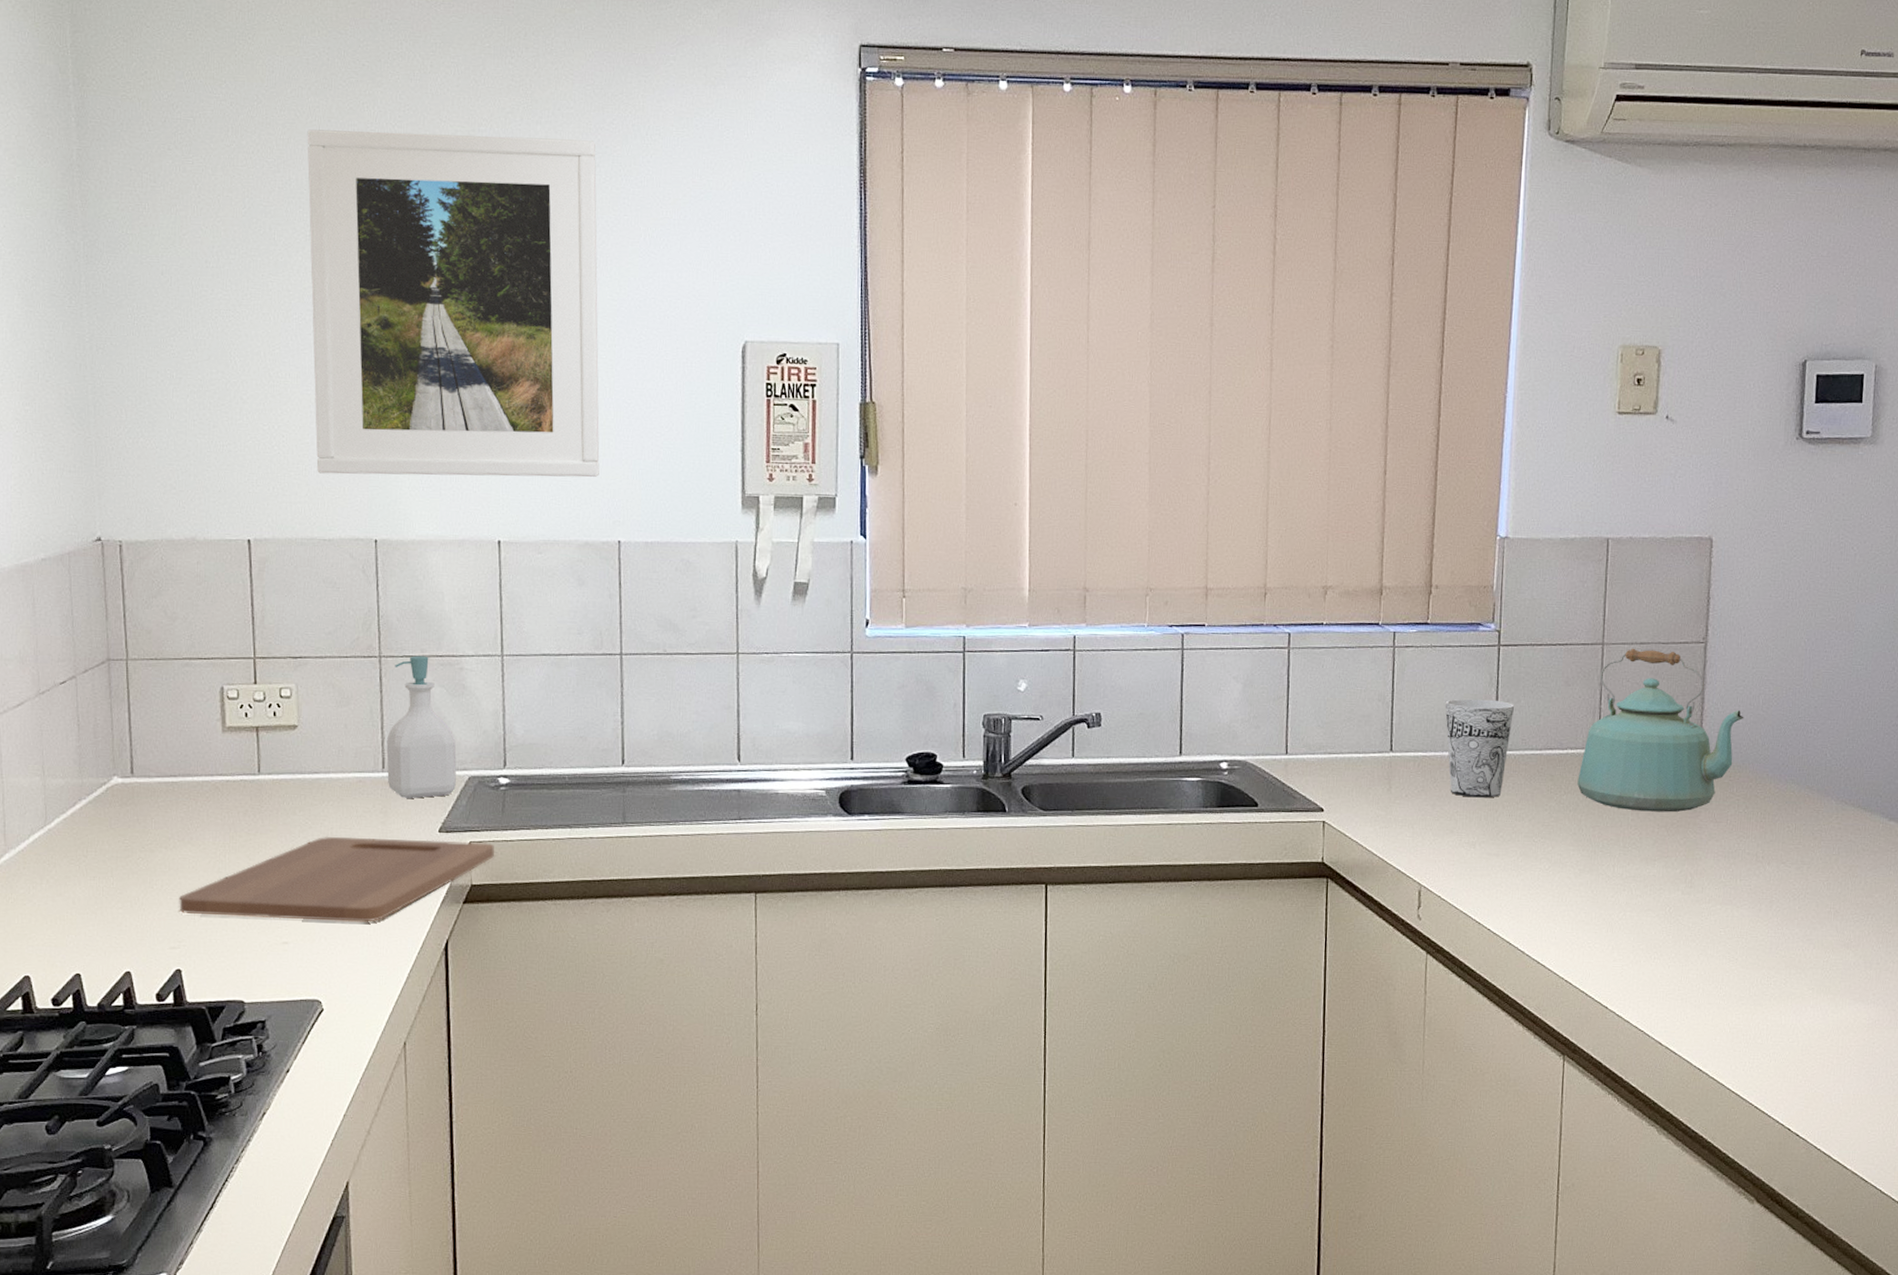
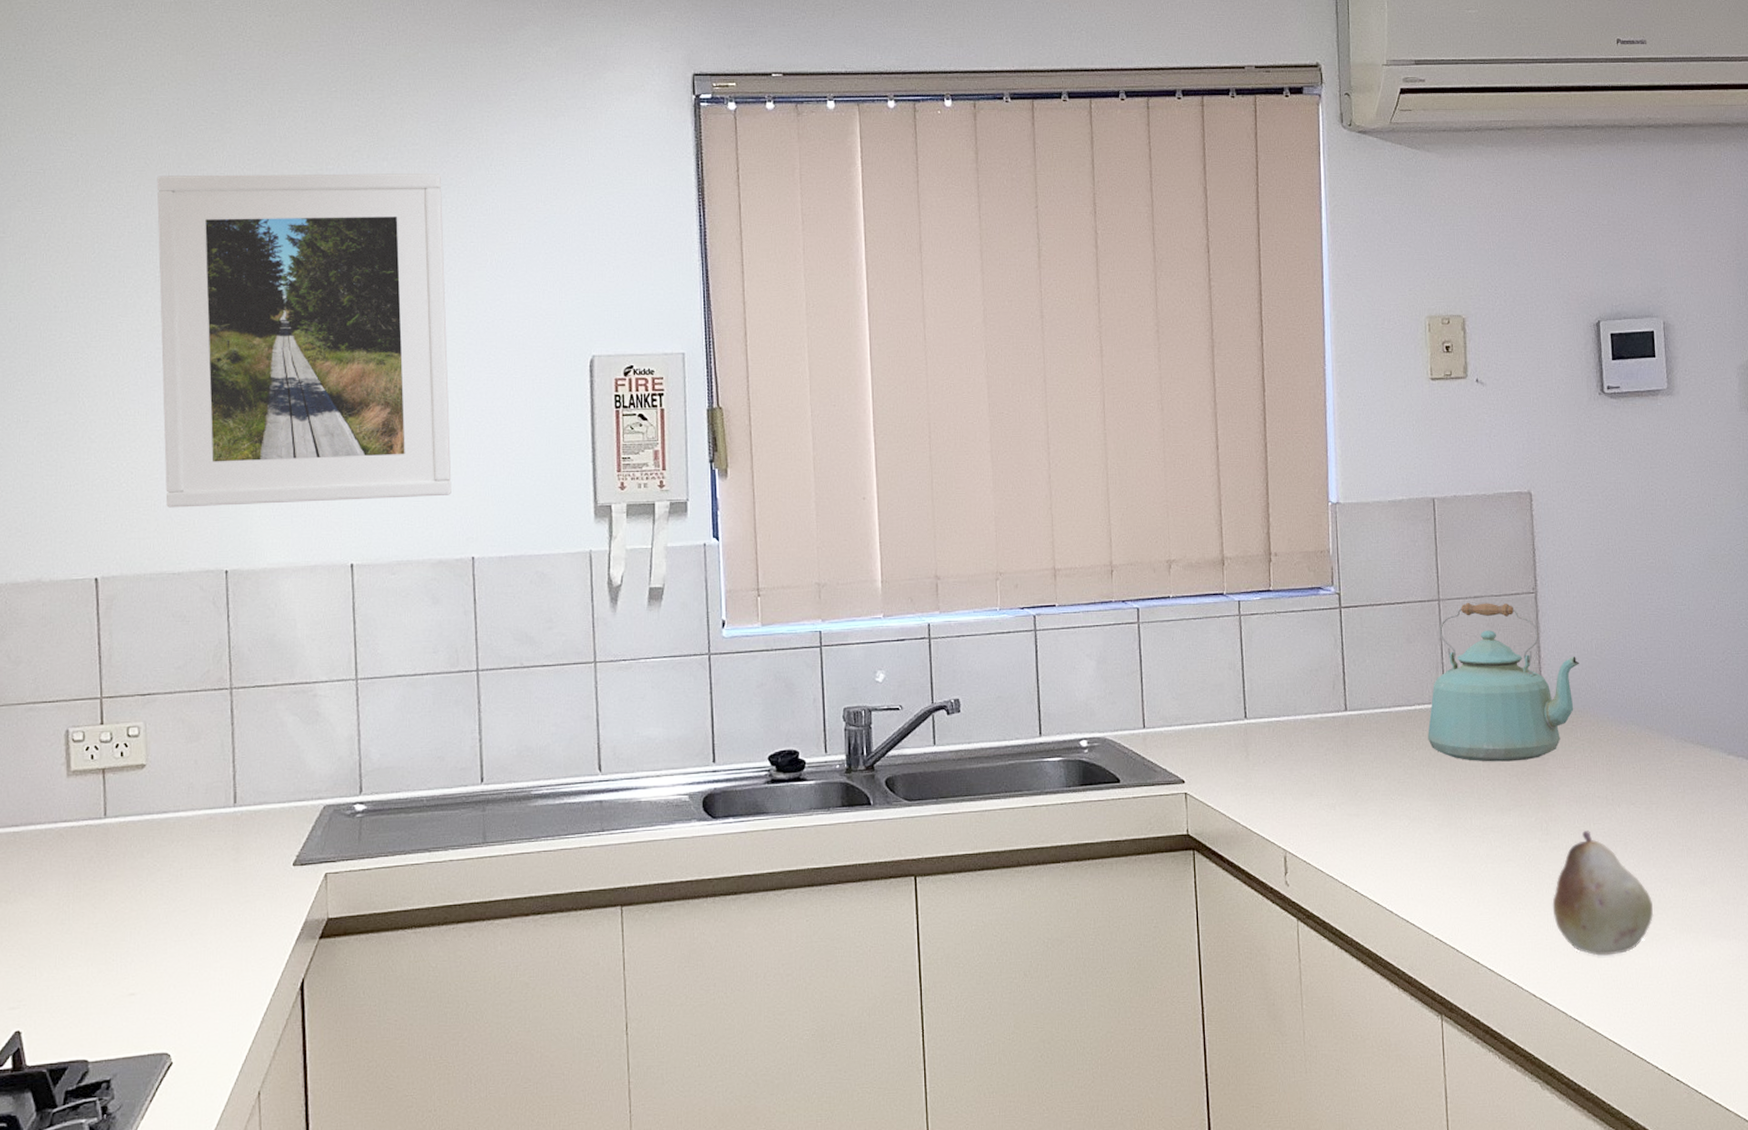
cutting board: present [179,836,494,922] -> none [19,873,351,970]
soap bottle: present [386,656,457,798] -> none [238,685,312,832]
cup: present [1445,698,1514,798] -> none [1293,661,1360,759]
fruit: none [1688,886,1792,1010] -> present [1552,831,1654,956]

